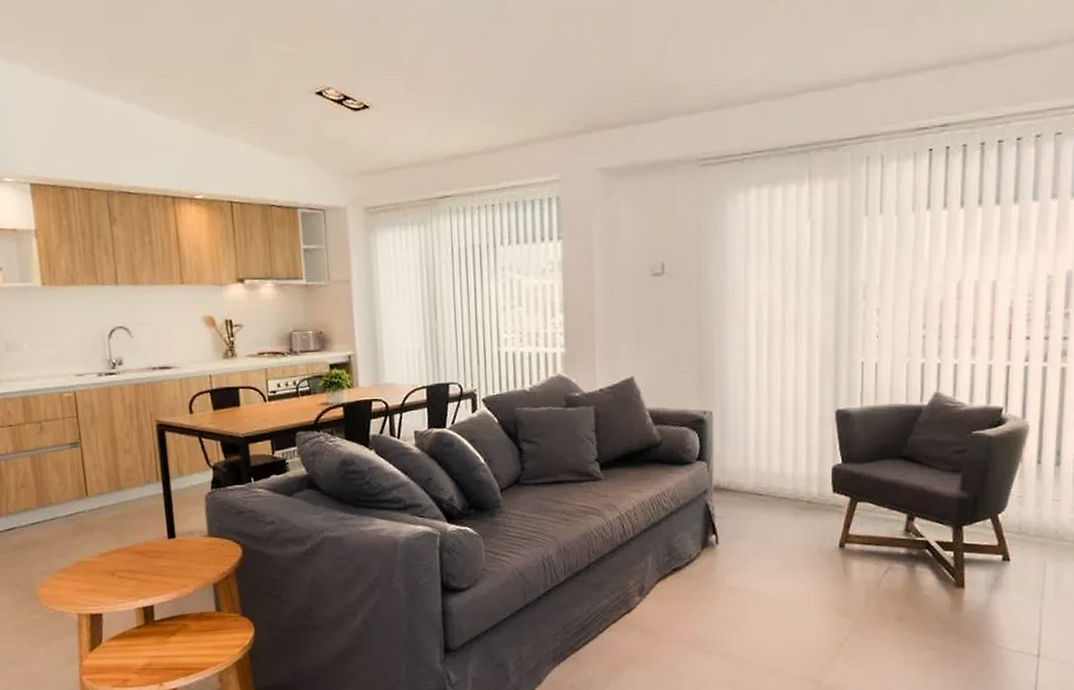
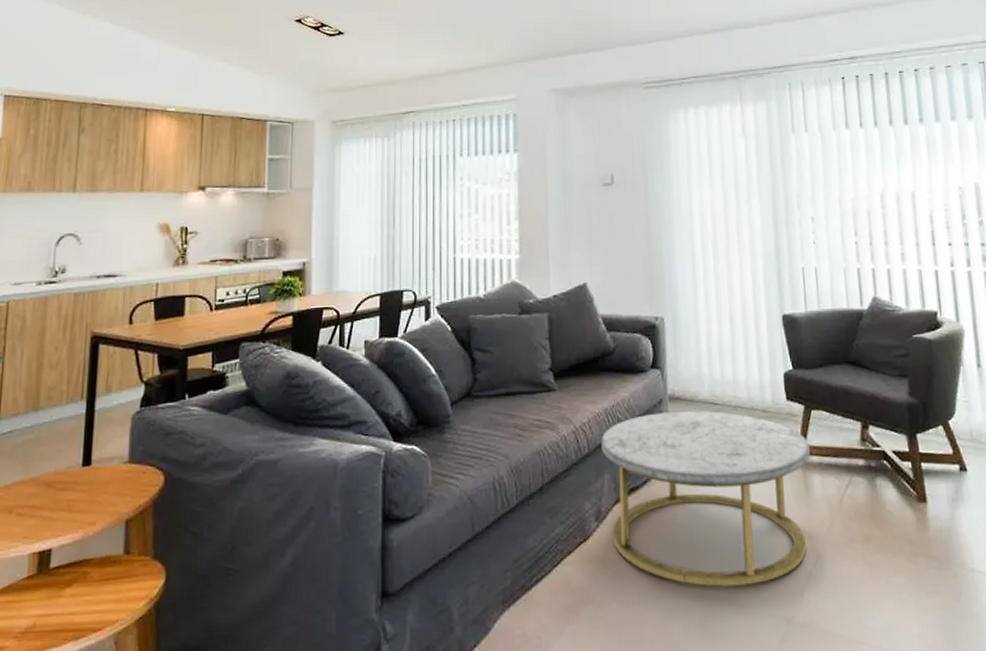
coffee table: none [646,501,852,654] -> present [601,411,810,587]

